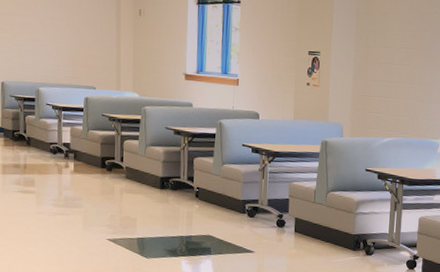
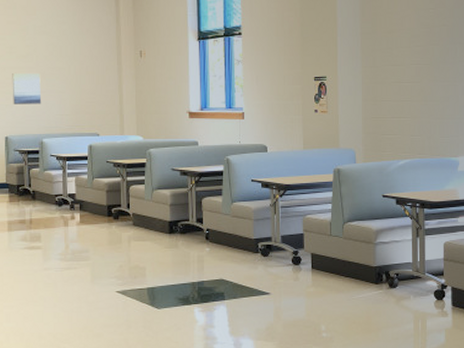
wall art: none [9,20,39,53] -> present [12,74,42,104]

